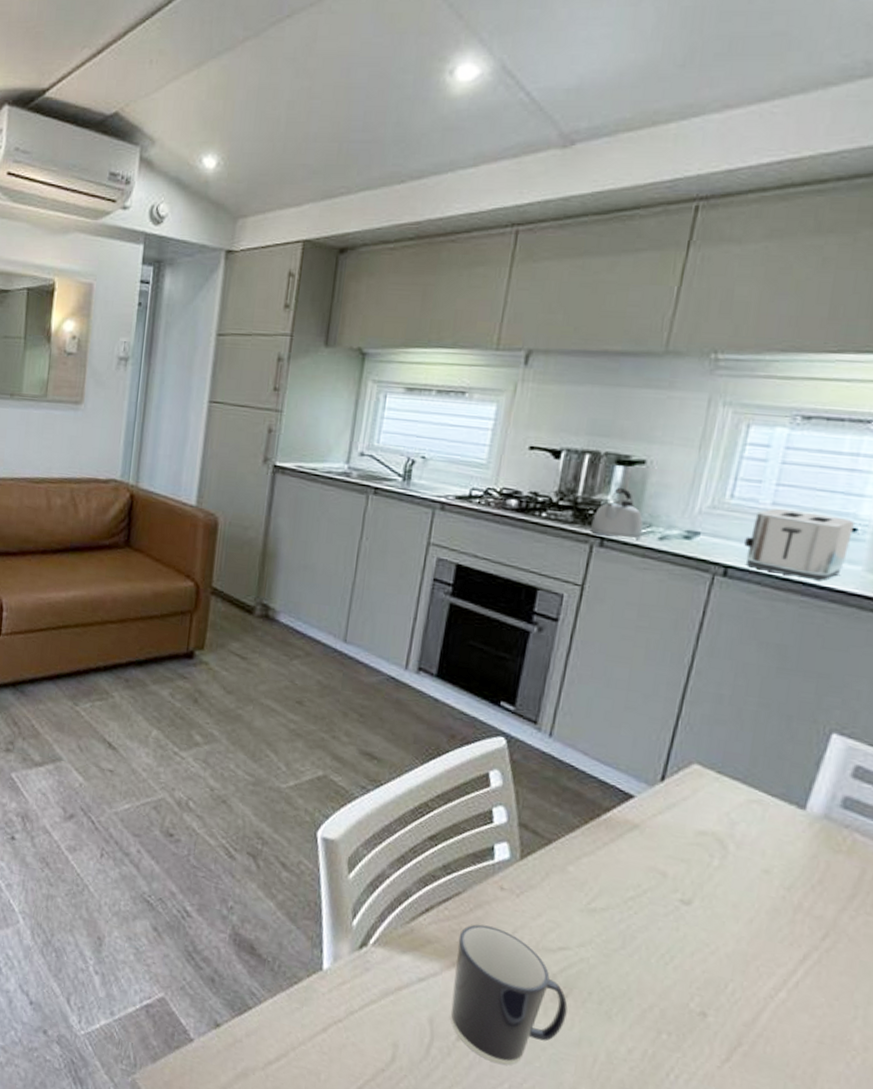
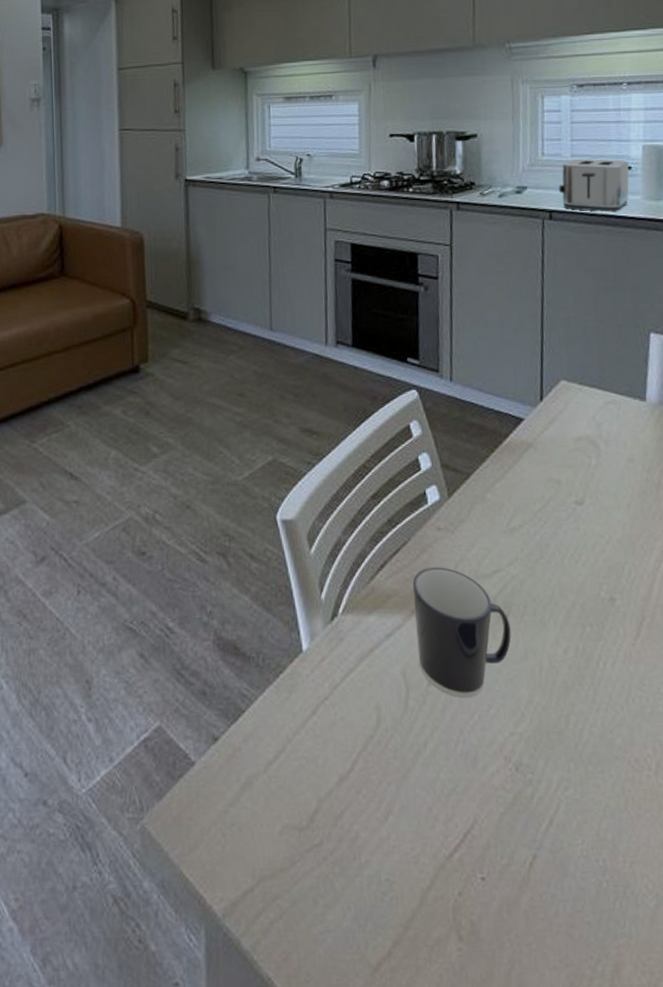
kettle: present [589,488,643,540] -> none [447,159,487,201]

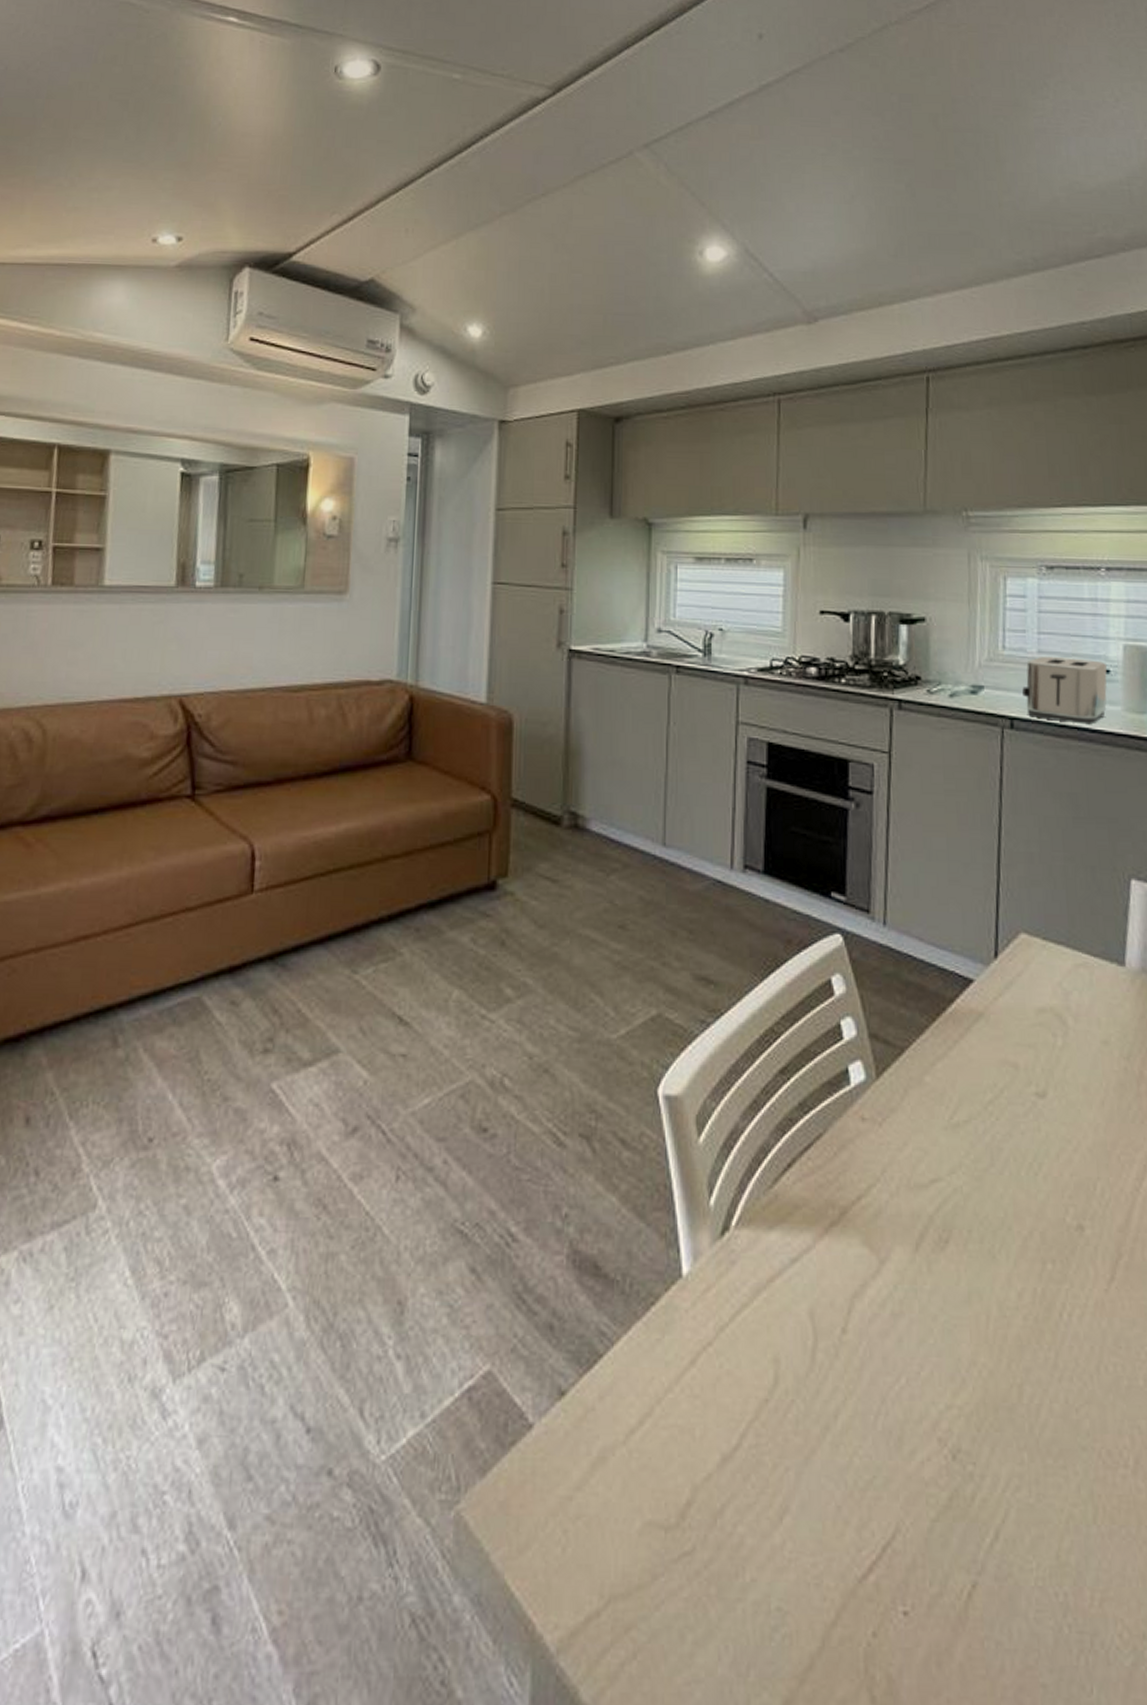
mug: present [412,567,511,698] -> none [827,1170,951,1353]

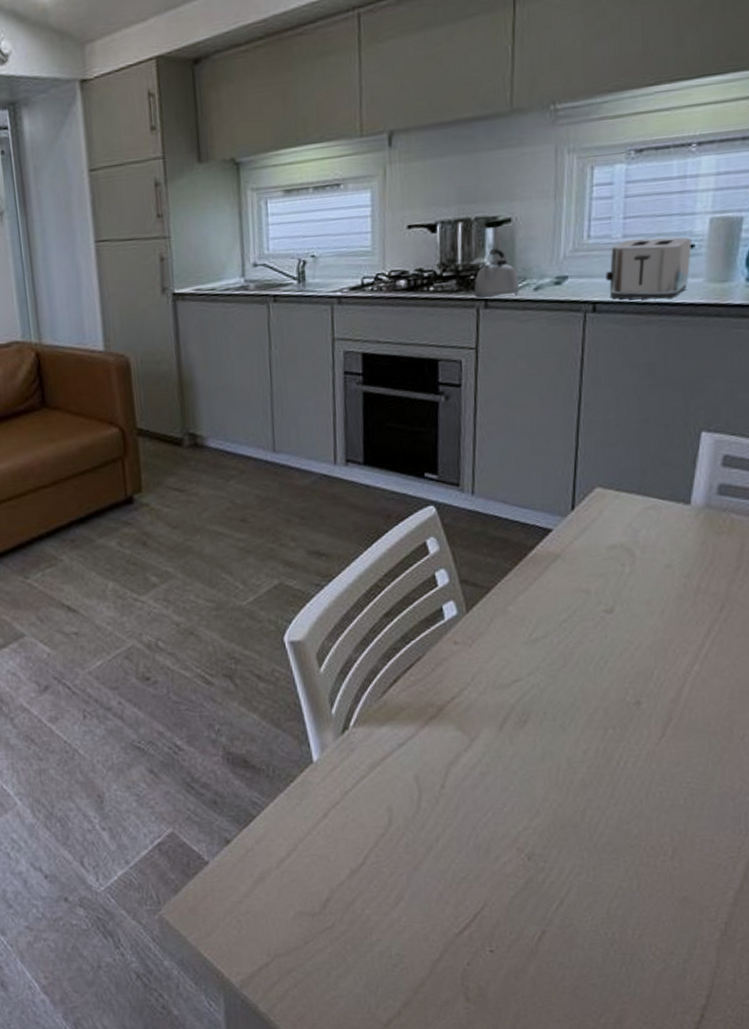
kettle: none [887,647,935,699] -> present [473,249,520,298]

